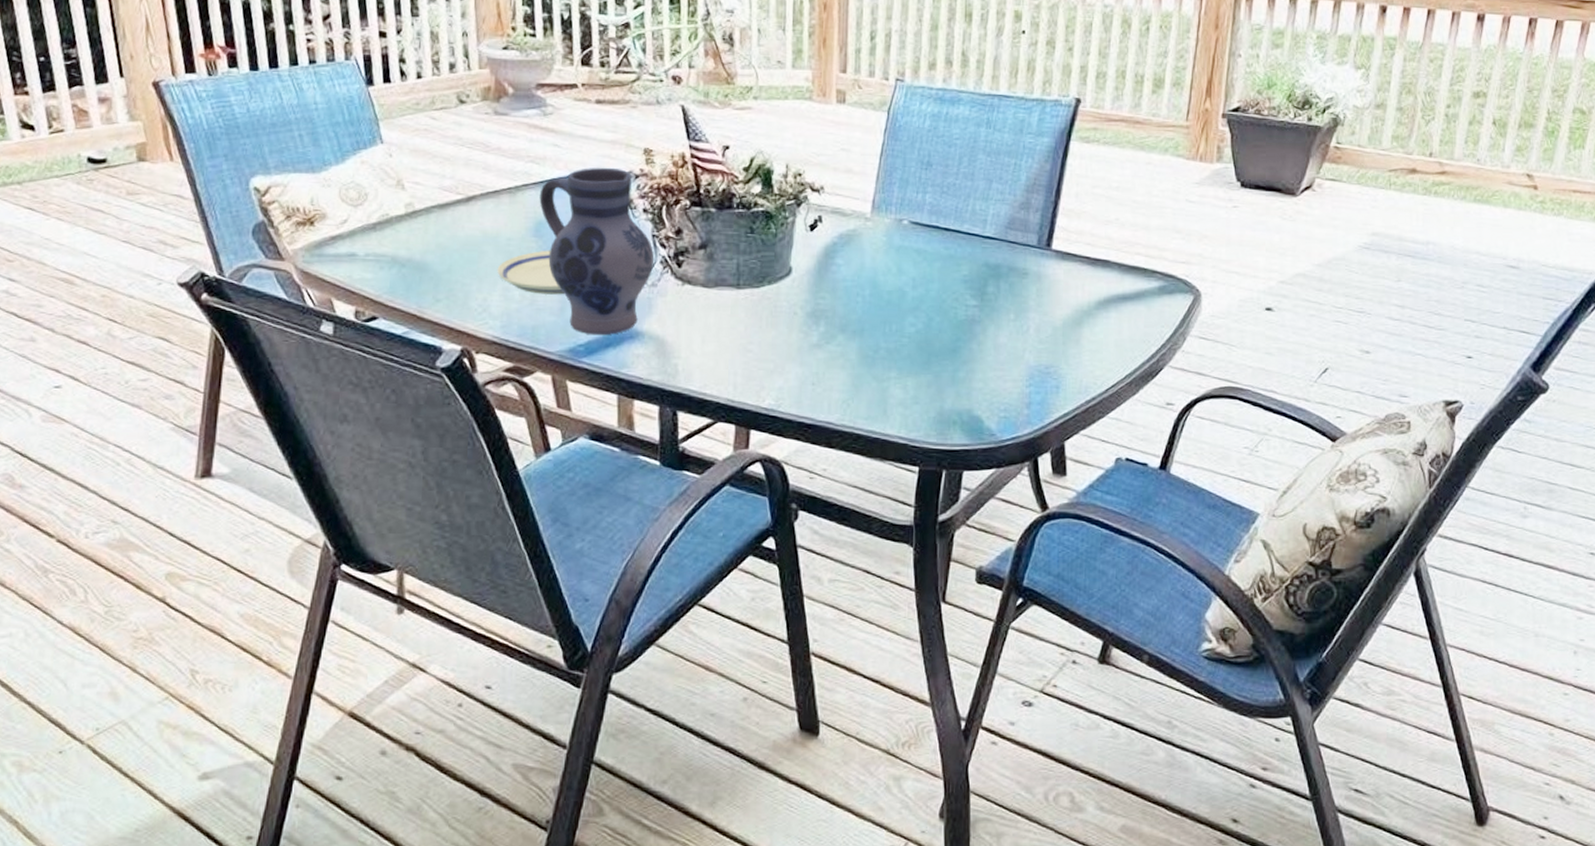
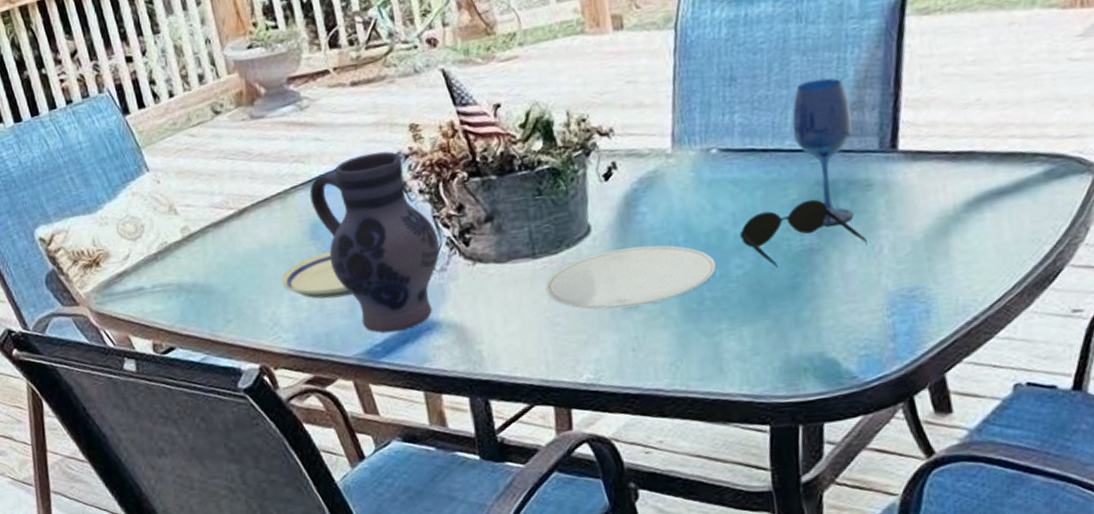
plate: none [745,293,894,346] -> present [546,245,717,310]
sunglasses: none [916,277,1018,331] -> present [739,199,867,268]
wineglass: none [971,178,1019,301] -> present [792,78,854,225]

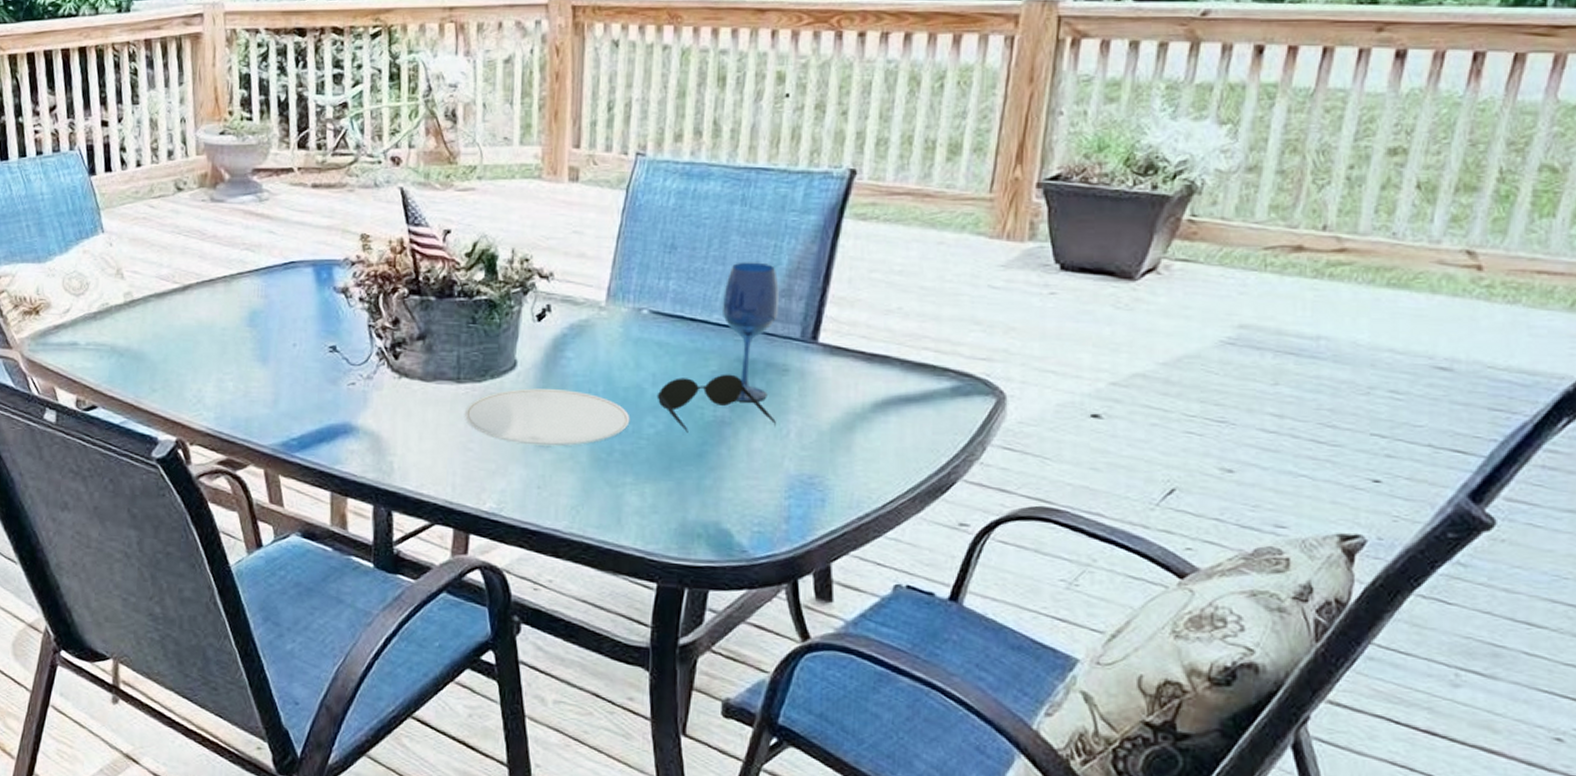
plate: present [280,251,352,299] -> none [211,340,278,387]
pitcher: present [309,151,440,333] -> none [254,254,371,430]

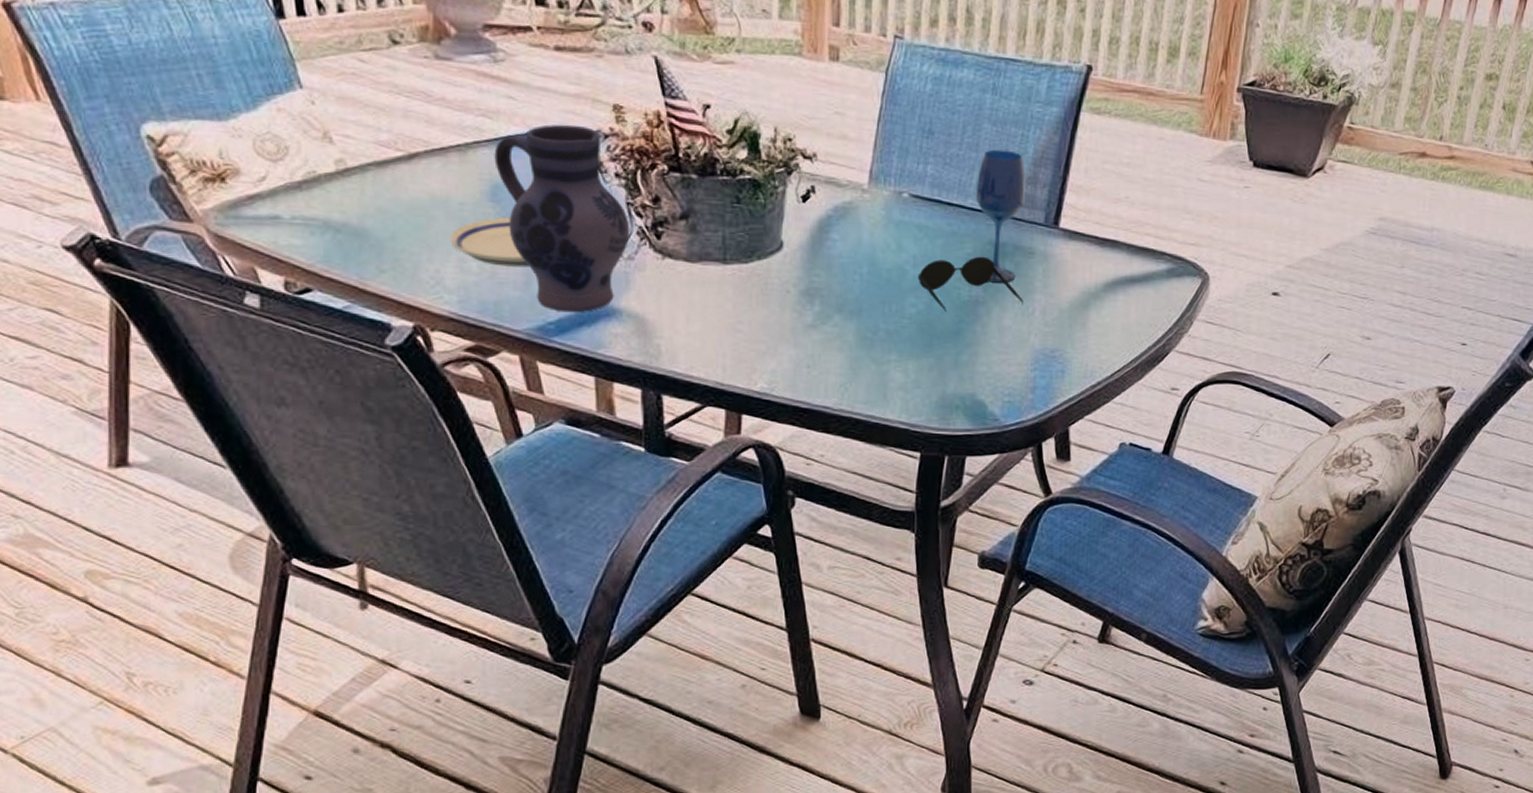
plate: none [211,340,278,387] -> present [449,216,529,268]
pitcher: none [254,254,371,430] -> present [494,124,630,313]
plate: present [465,388,630,447] -> none [733,269,894,327]

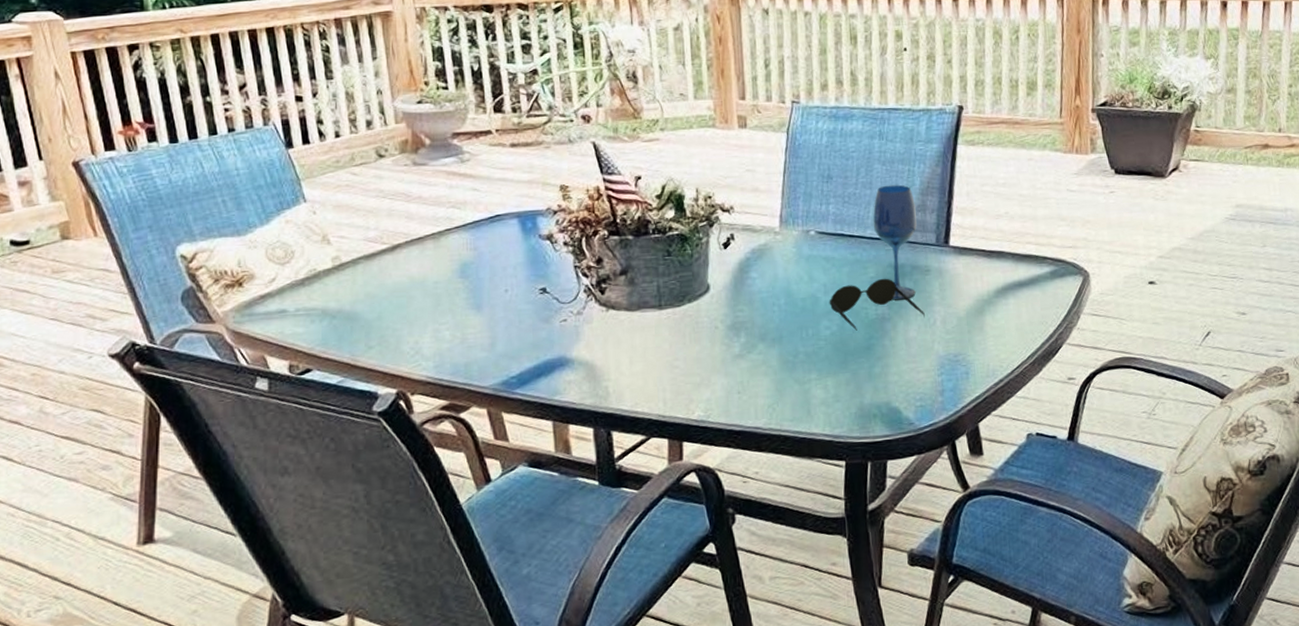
plate: present [449,216,529,268] -> none [426,289,493,332]
pitcher: present [494,124,630,313] -> none [462,206,578,367]

